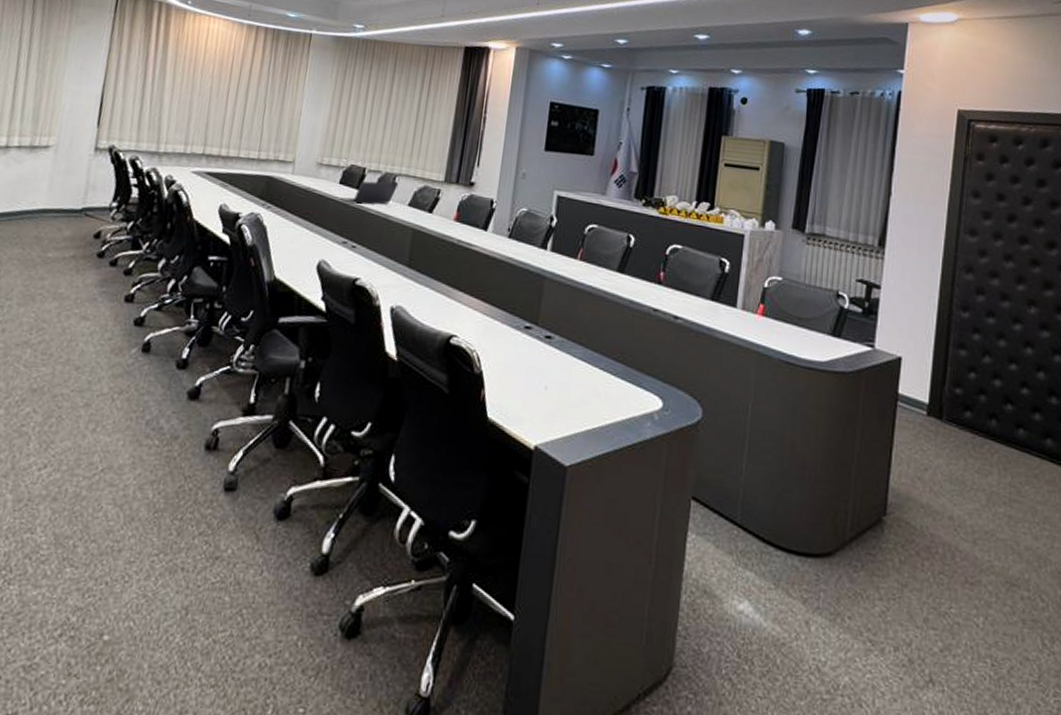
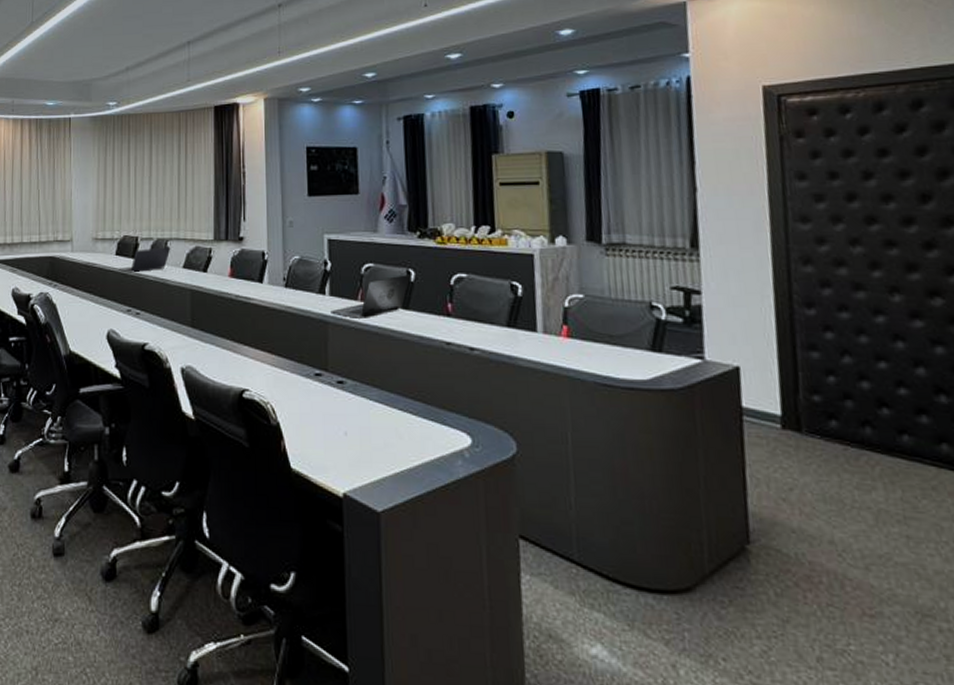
laptop: none [549,239,631,278] -> present [331,275,411,318]

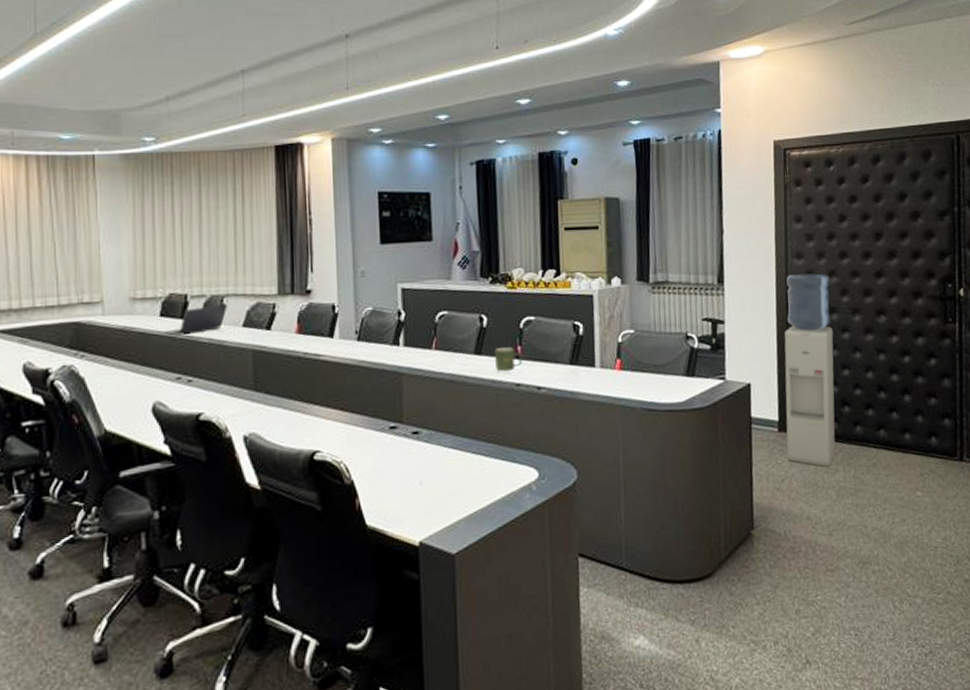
laptop: present [331,275,411,318] -> none [405,320,484,367]
mug: none [422,304,453,329] -> present [493,347,522,373]
water cooler: none [786,240,870,481] -> present [784,272,836,467]

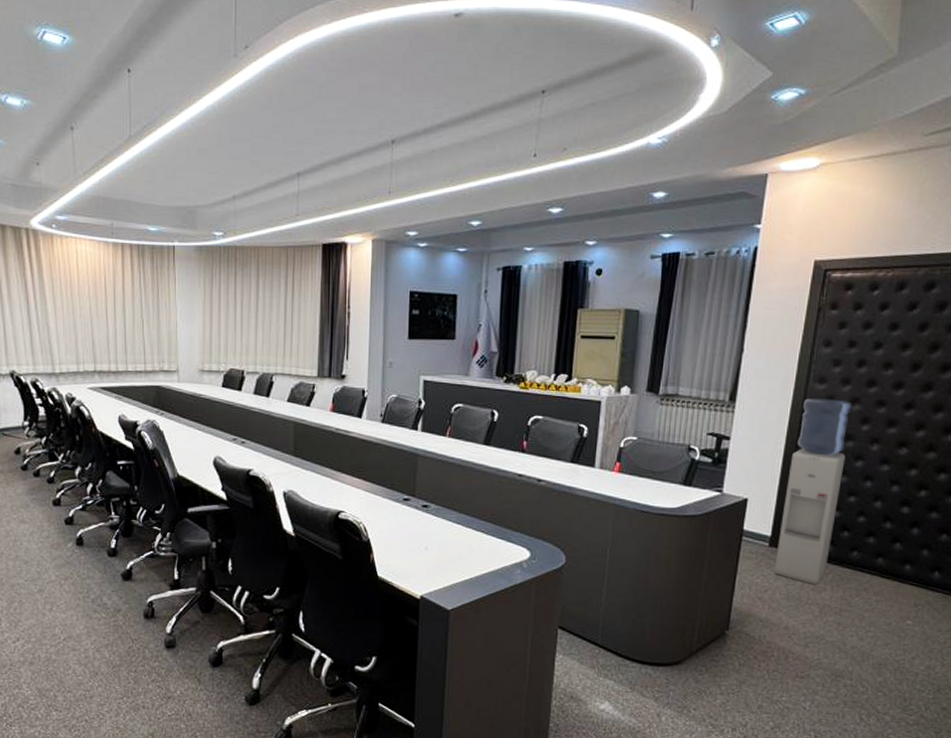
laptop: present [164,304,228,336] -> none [225,381,276,405]
mug: present [493,347,522,373] -> none [501,441,527,463]

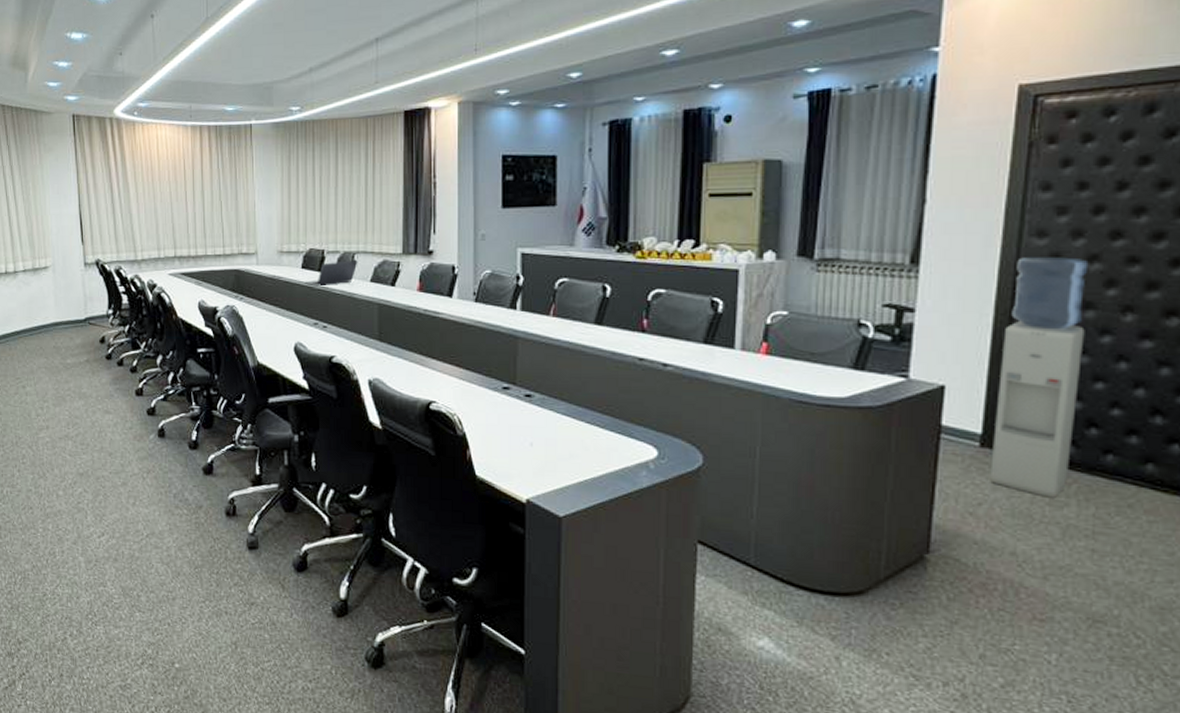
laptop: none [225,381,276,405] -> present [305,260,358,287]

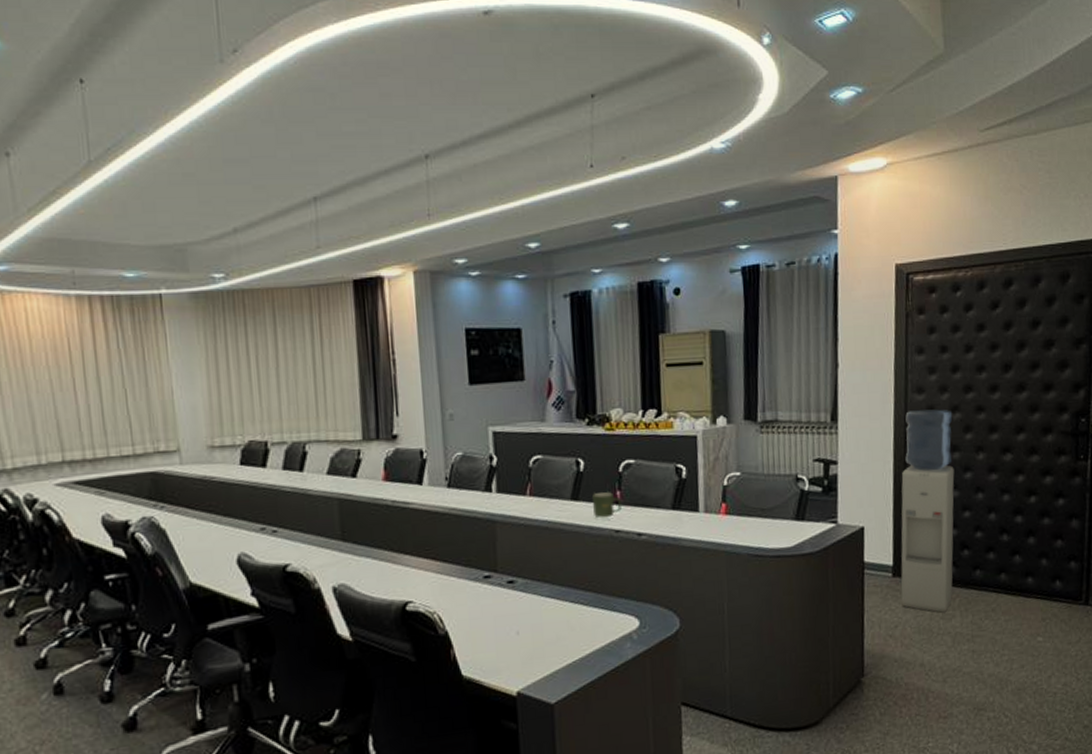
laptop: present [305,260,358,287] -> none [245,451,311,485]
mug: none [616,320,648,345] -> present [591,492,622,519]

